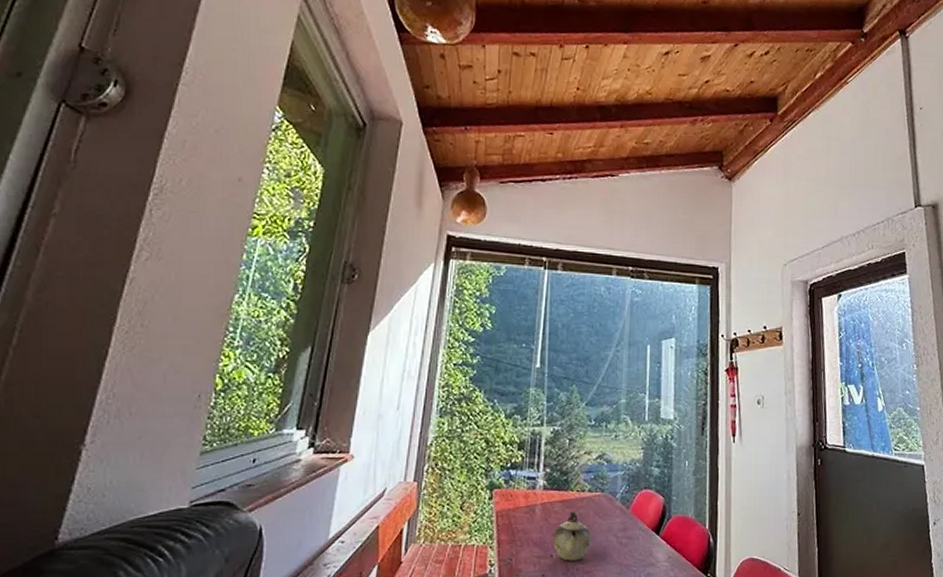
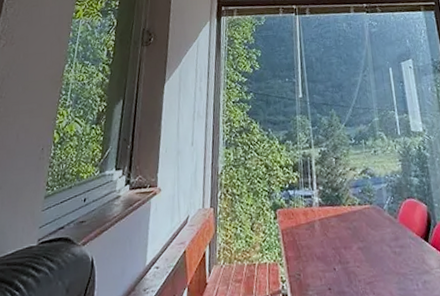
teapot: present [552,512,591,561] -> none [333,225,368,273]

